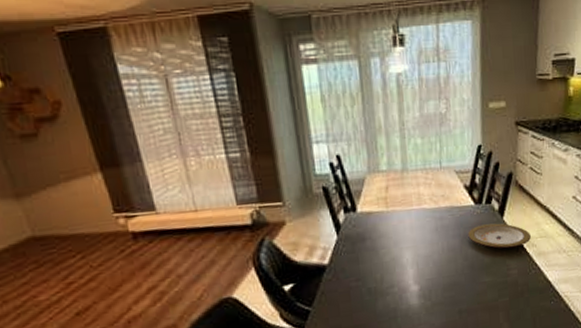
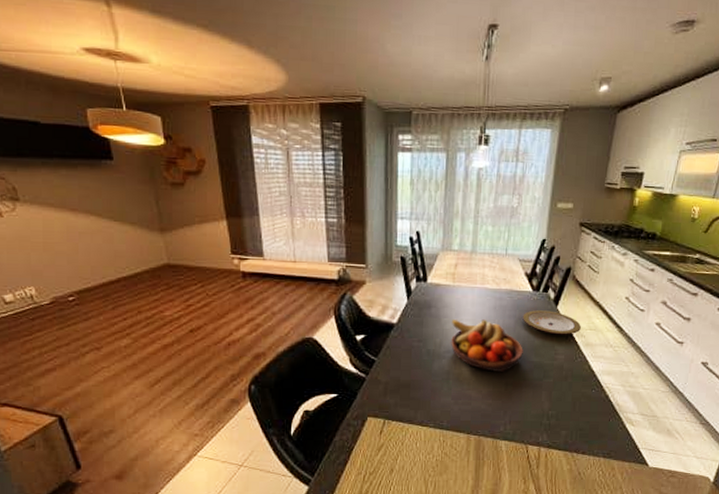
fruit bowl: none [391,243,474,301] -> present [451,319,523,372]

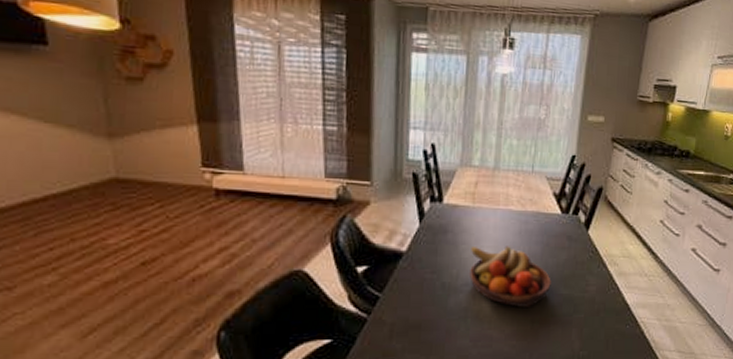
plate: present [522,310,581,335] -> none [550,235,614,263]

